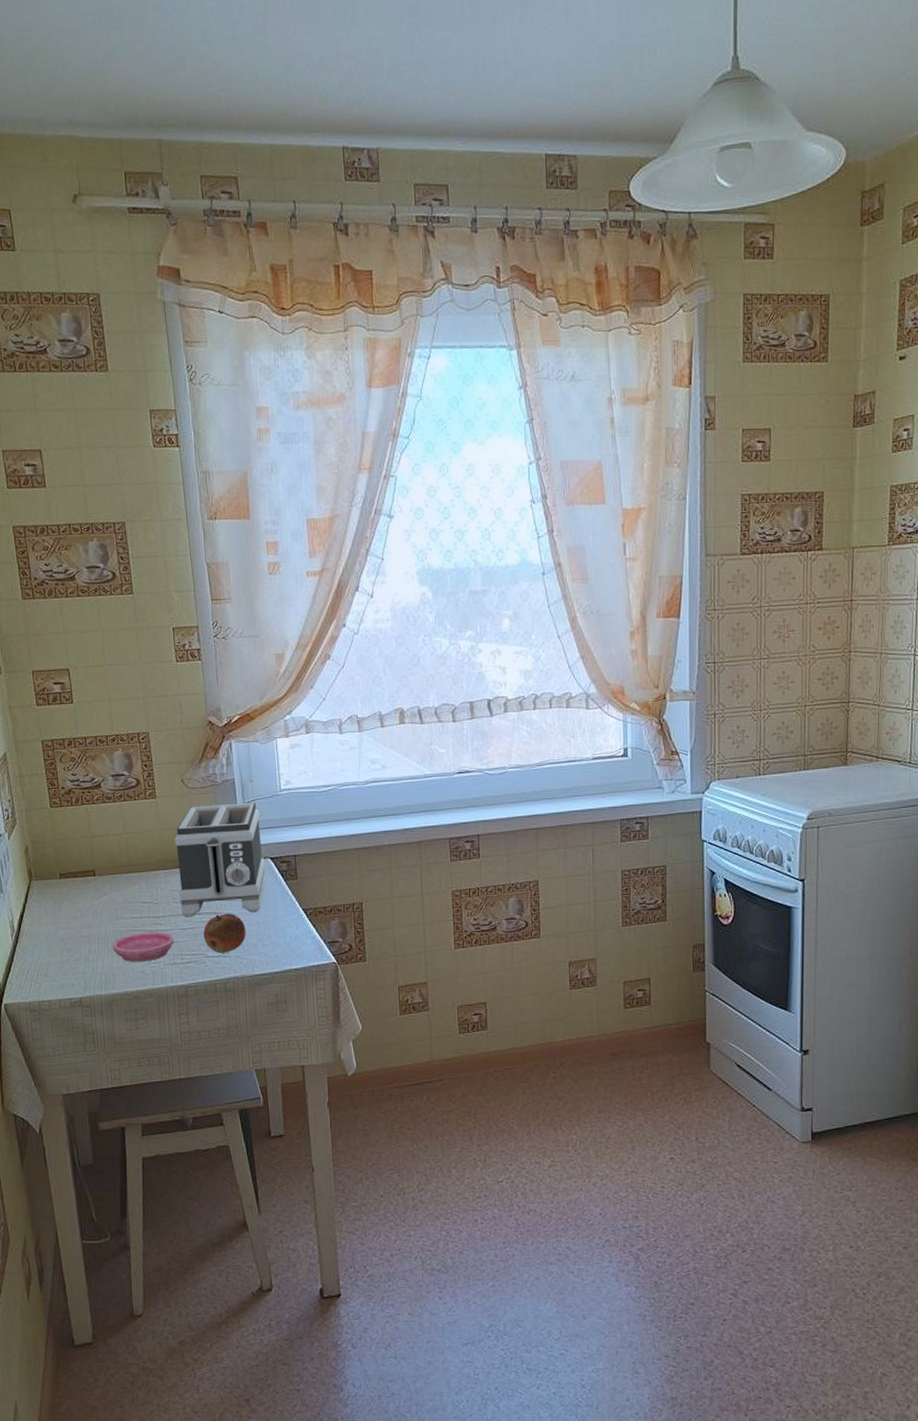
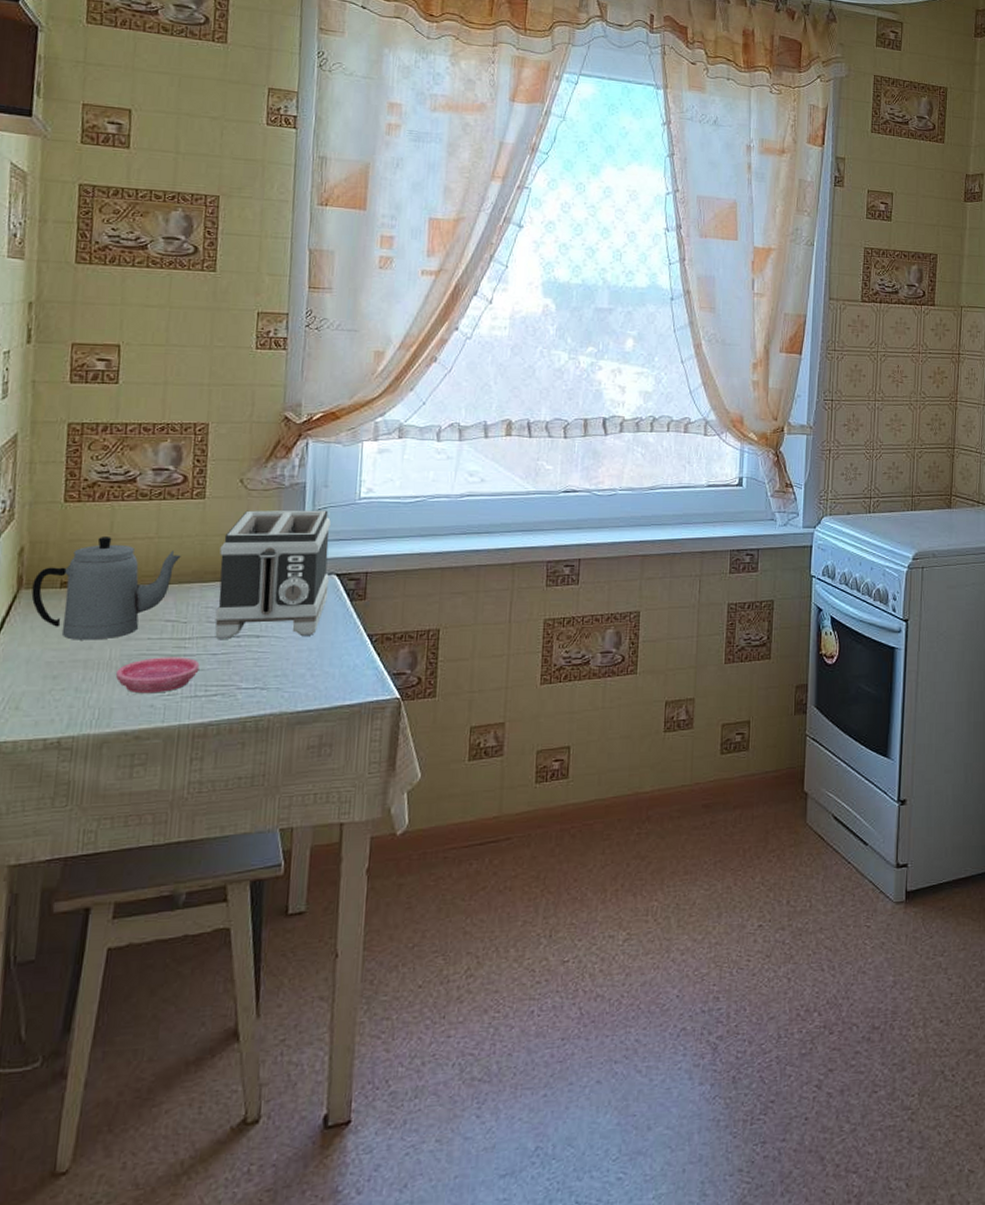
teapot: none [39,834,145,920] -> present [31,535,181,640]
fruit: present [203,913,246,953] -> none [238,637,294,685]

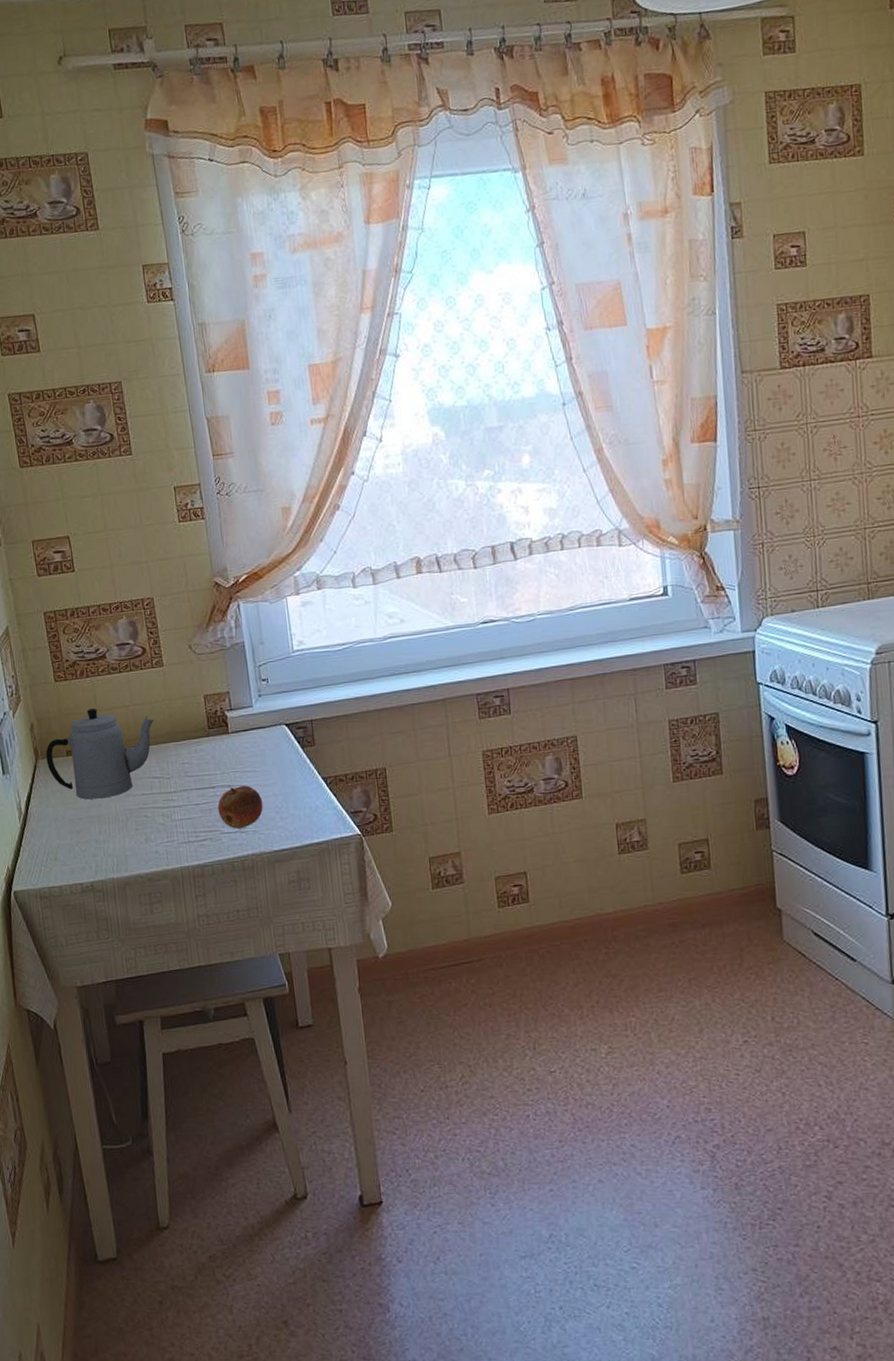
saucer: present [116,657,200,694] -> none [124,808,188,842]
toaster: present [215,510,331,639] -> none [184,665,282,791]
fruit: none [238,637,294,685] -> present [218,785,263,829]

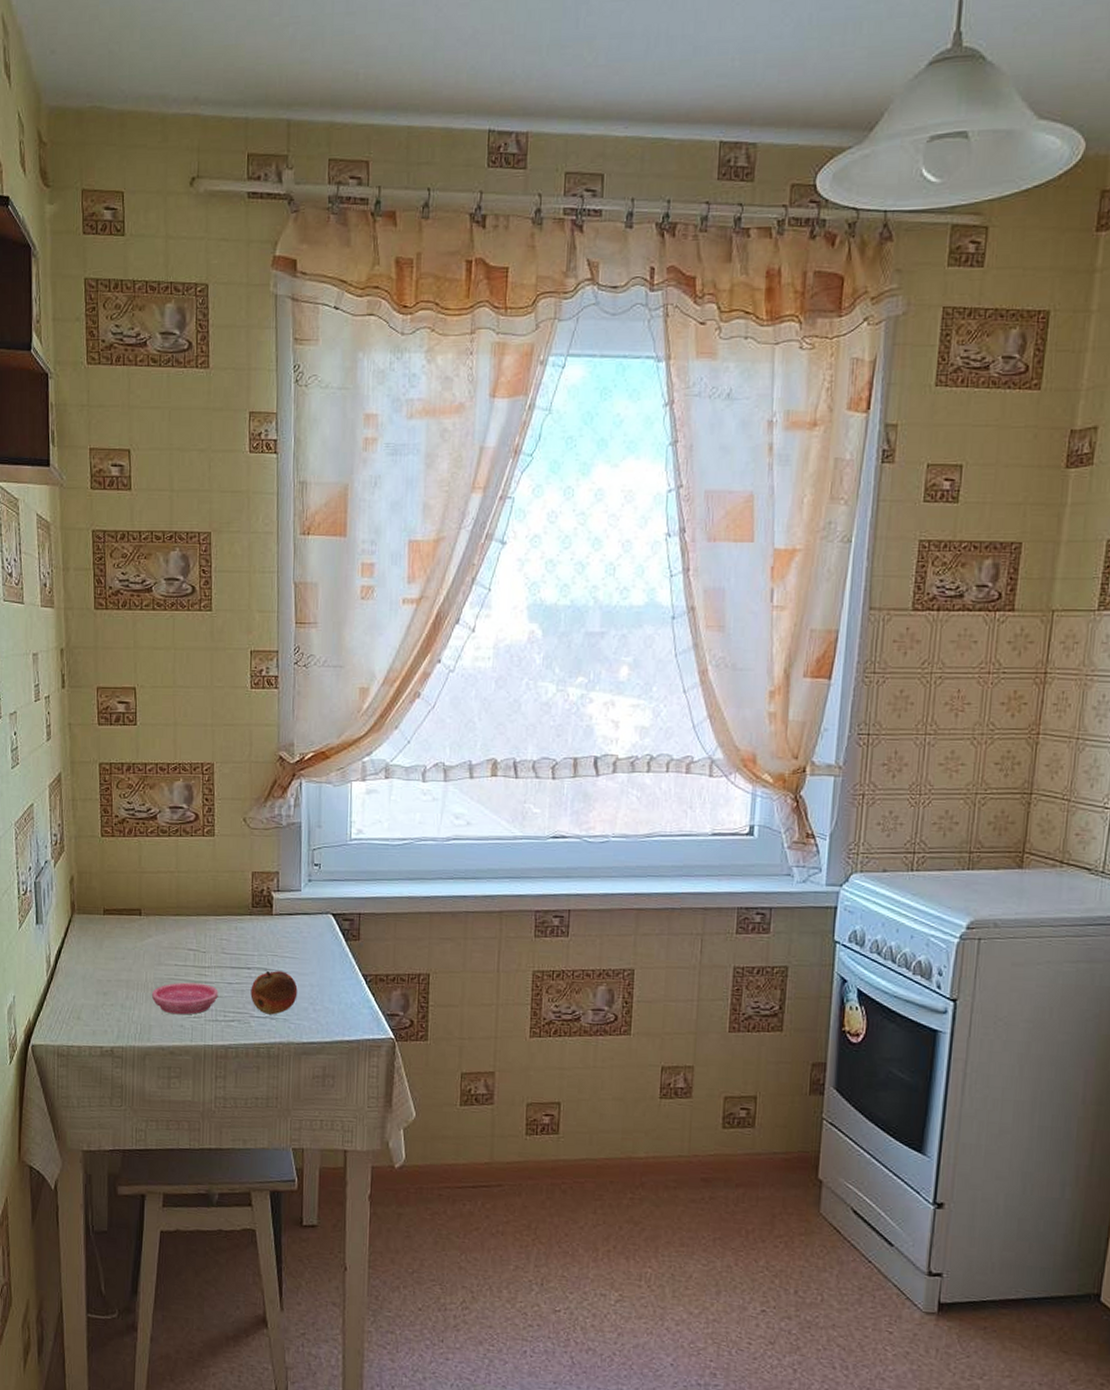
teapot: present [45,707,154,800] -> none [82,868,197,963]
saucer: none [124,808,188,842] -> present [152,982,218,1015]

